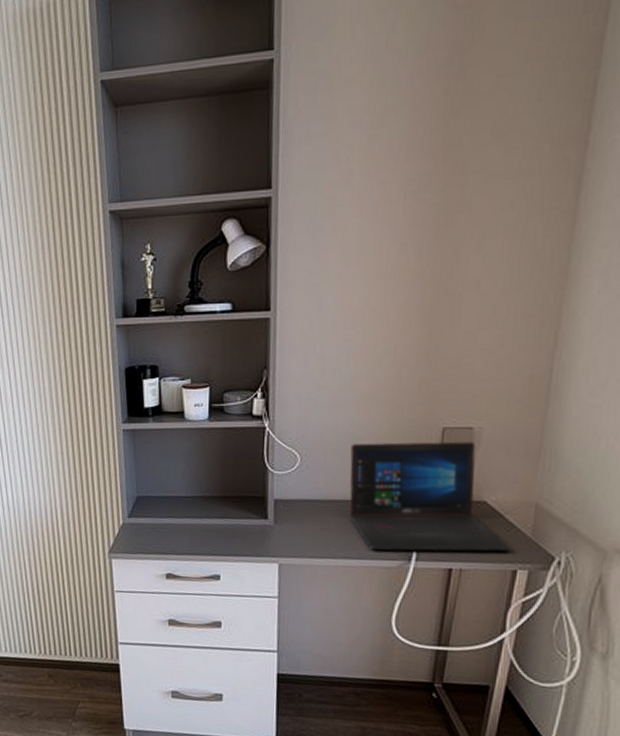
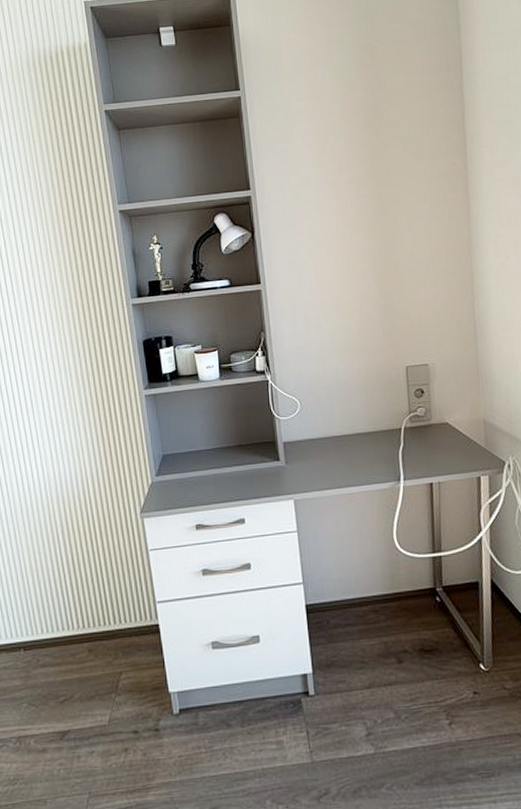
laptop: present [349,441,510,552] -> none [339,375,472,476]

